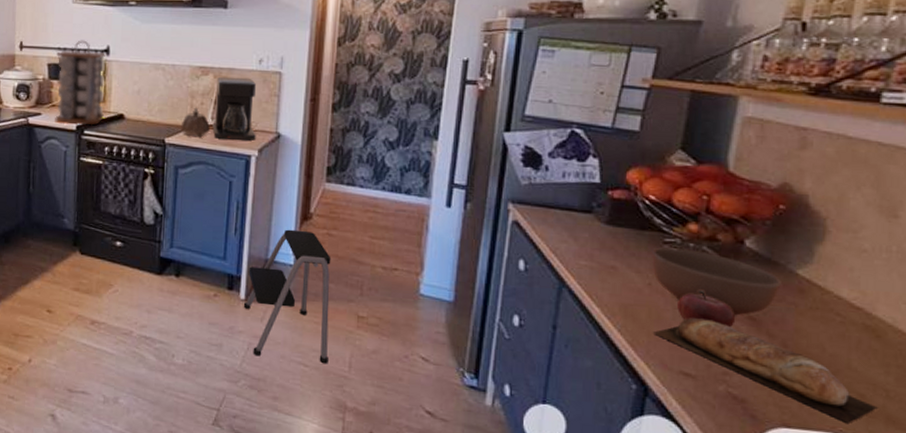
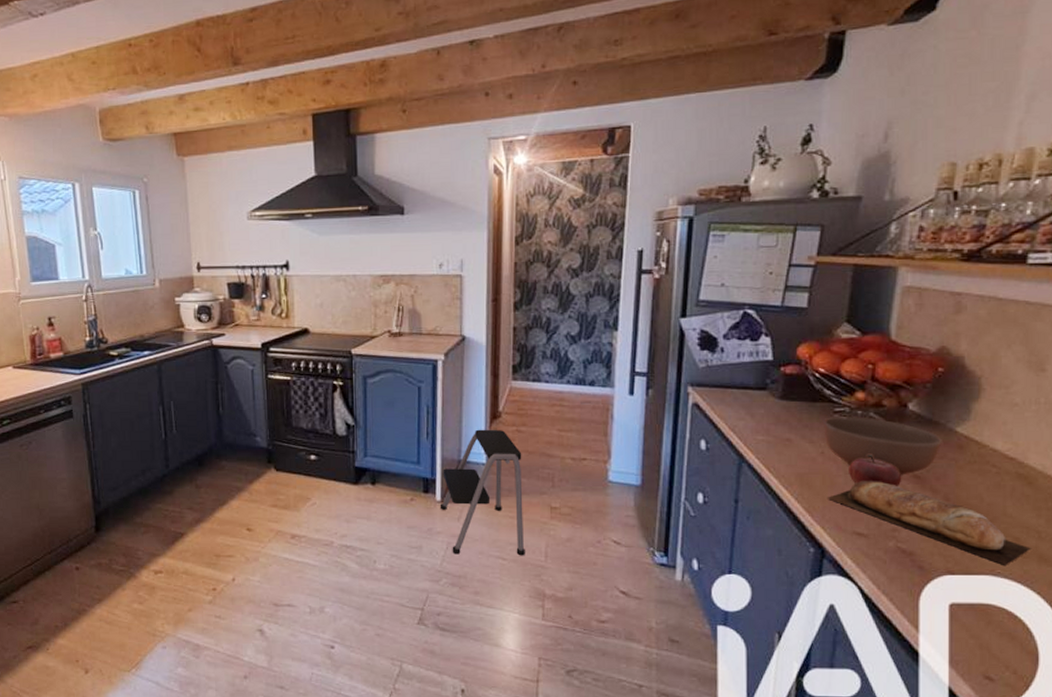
spice rack: present [55,40,107,126] -> none [236,256,288,343]
teapot: present [180,107,210,138] -> none [366,316,395,346]
coffee maker: present [212,76,256,141] -> none [397,283,441,346]

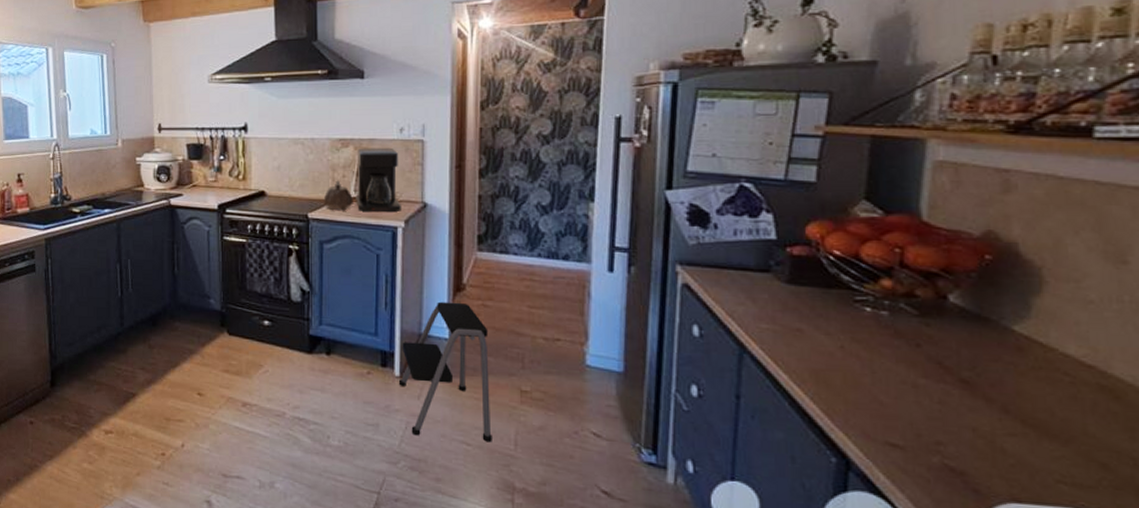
teapot: none [366,316,395,346] -> present [323,180,353,211]
coffee maker: none [397,283,441,346] -> present [356,147,401,211]
bowl: present [824,415,942,476] -> none [842,305,995,379]
bread loaf: present [828,481,1032,565] -> none [851,382,1127,497]
fruit: present [849,455,901,487] -> none [876,352,944,393]

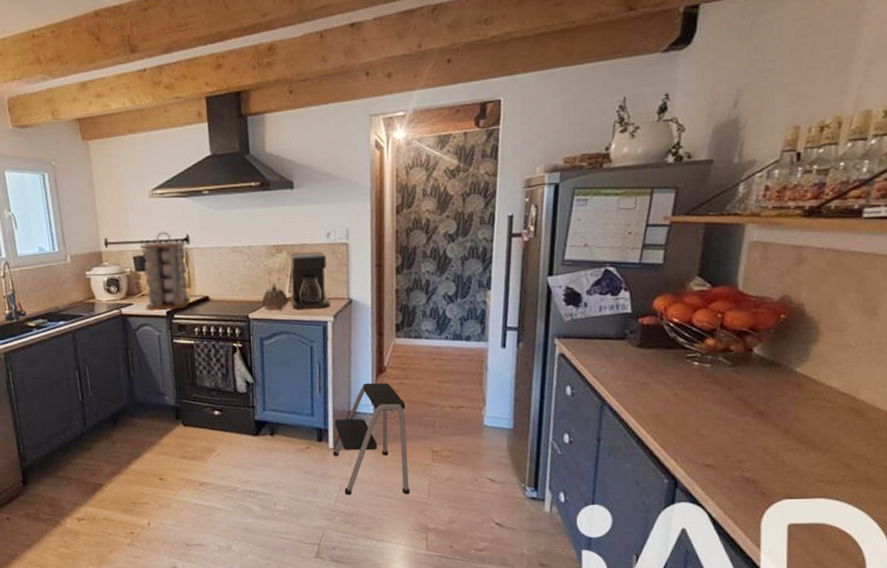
spice rack: none [195,119,245,204] -> present [140,231,191,311]

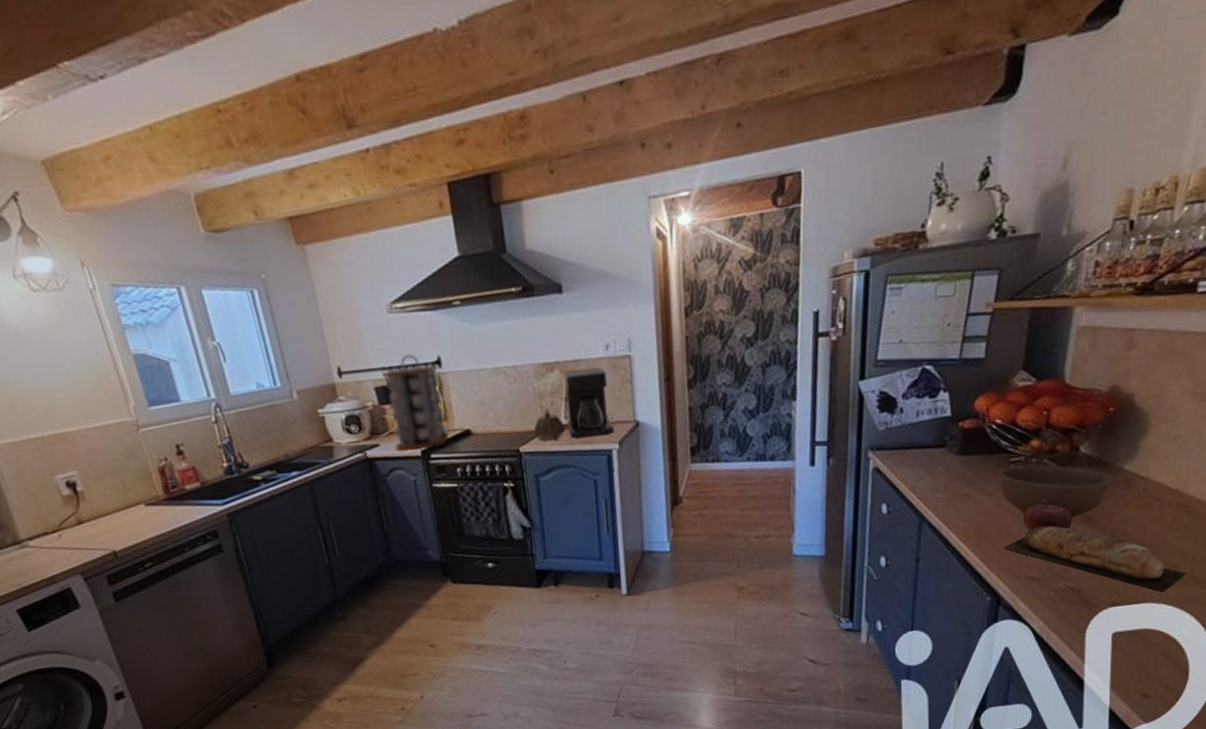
step stool: present [332,382,410,495] -> none [626,515,715,645]
bowl: none [677,361,783,413] -> present [1000,464,1111,518]
bread loaf: none [681,418,862,489] -> present [1004,525,1188,592]
fruit: none [699,395,746,423] -> present [1023,501,1072,531]

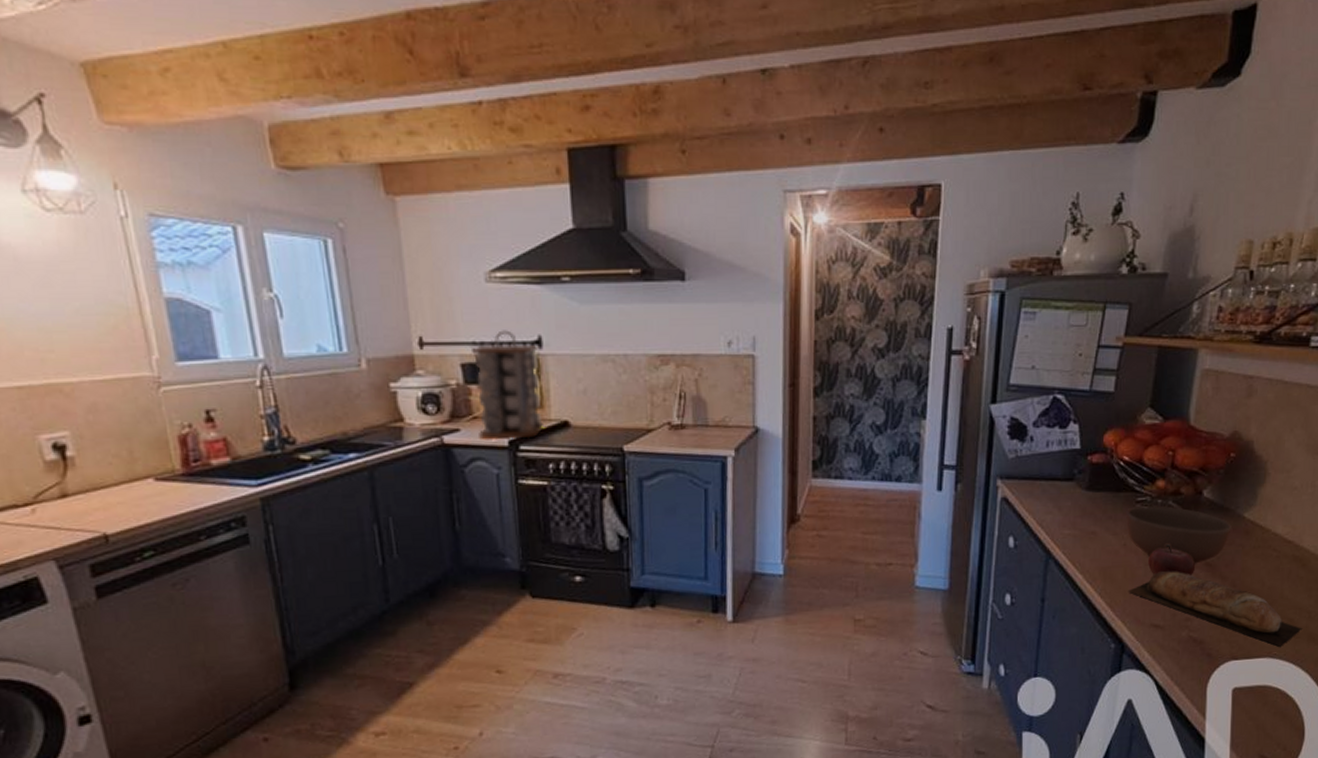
teapot: present [533,408,565,442] -> none [641,404,676,442]
coffee maker: present [563,367,614,438] -> none [679,364,731,440]

